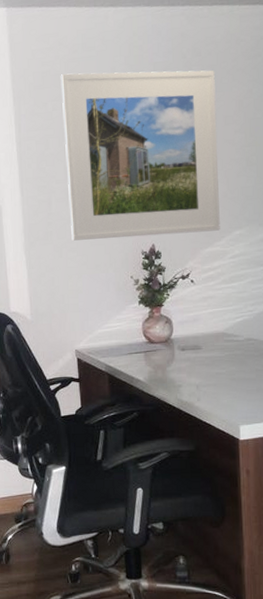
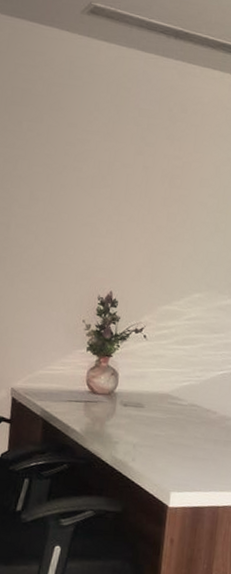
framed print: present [60,70,220,241] -> none [26,96,198,290]

